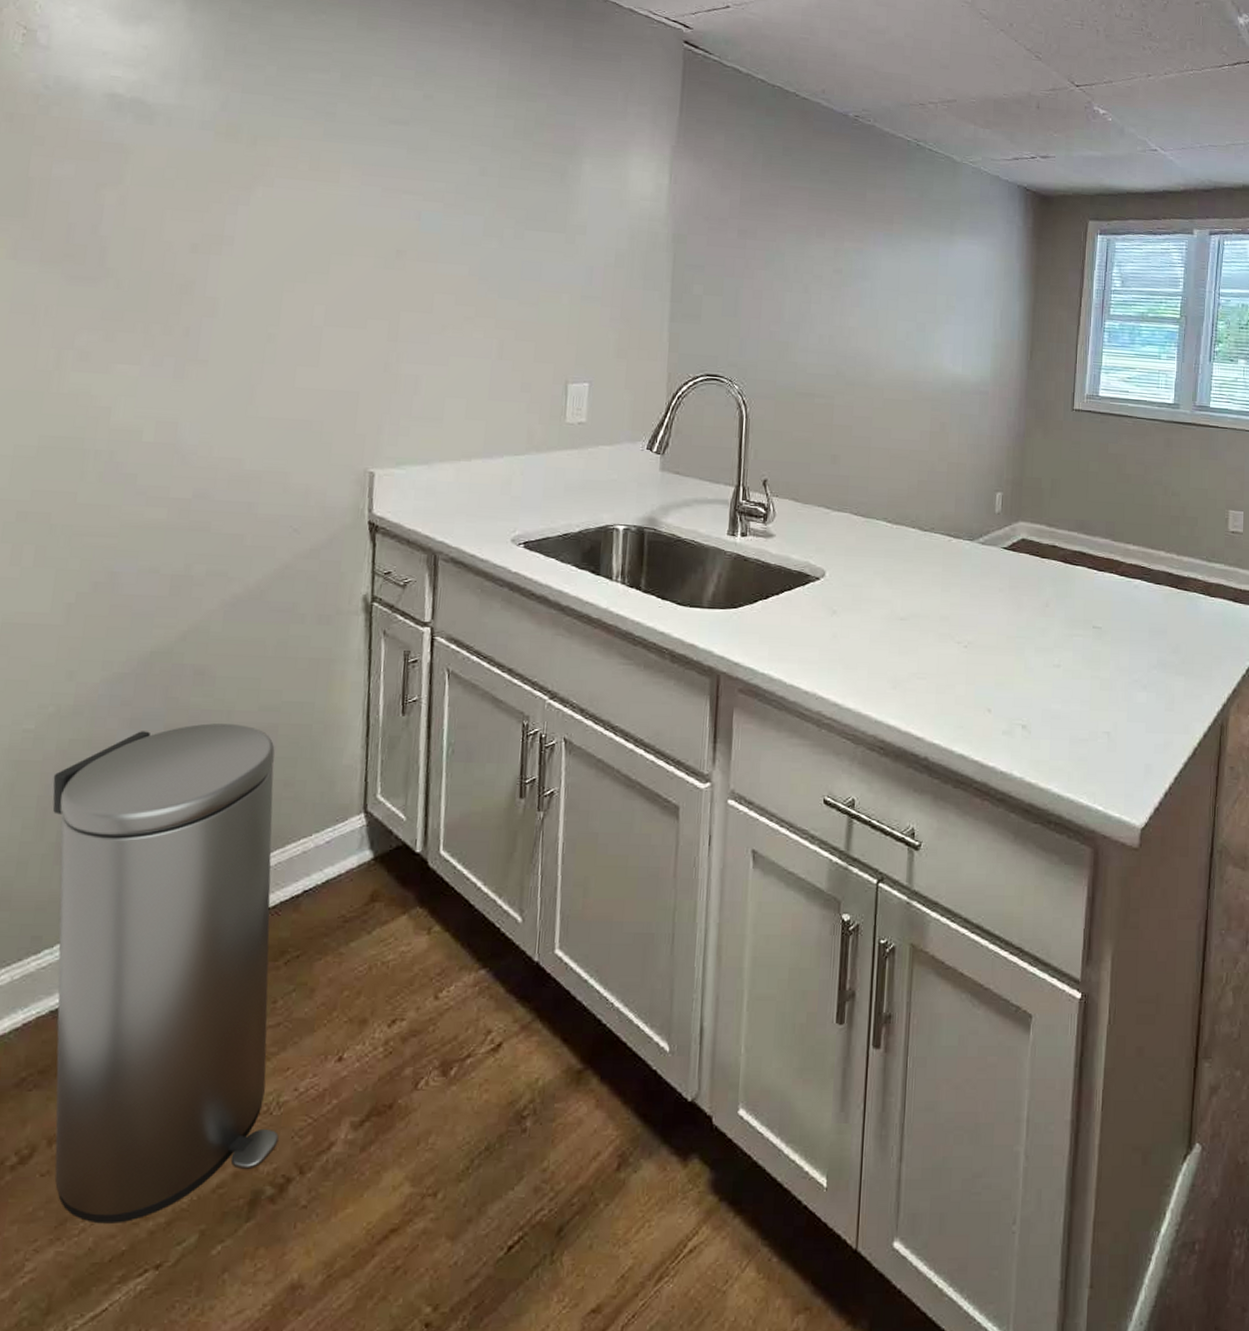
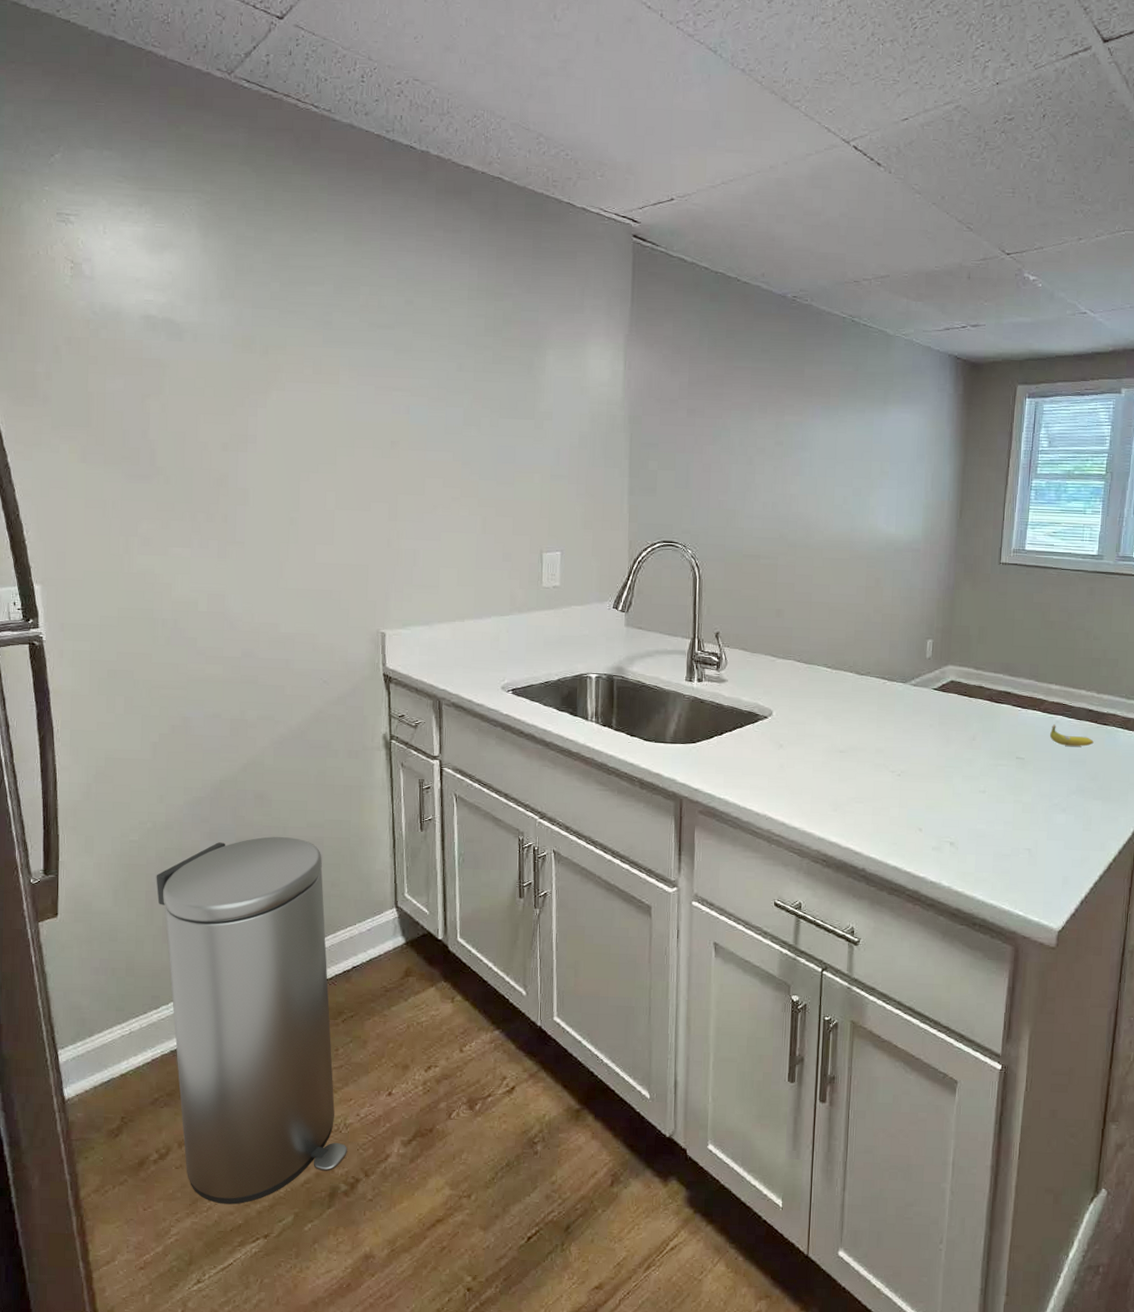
fruit: none [1127,588,1175,615] -> present [1049,723,1094,747]

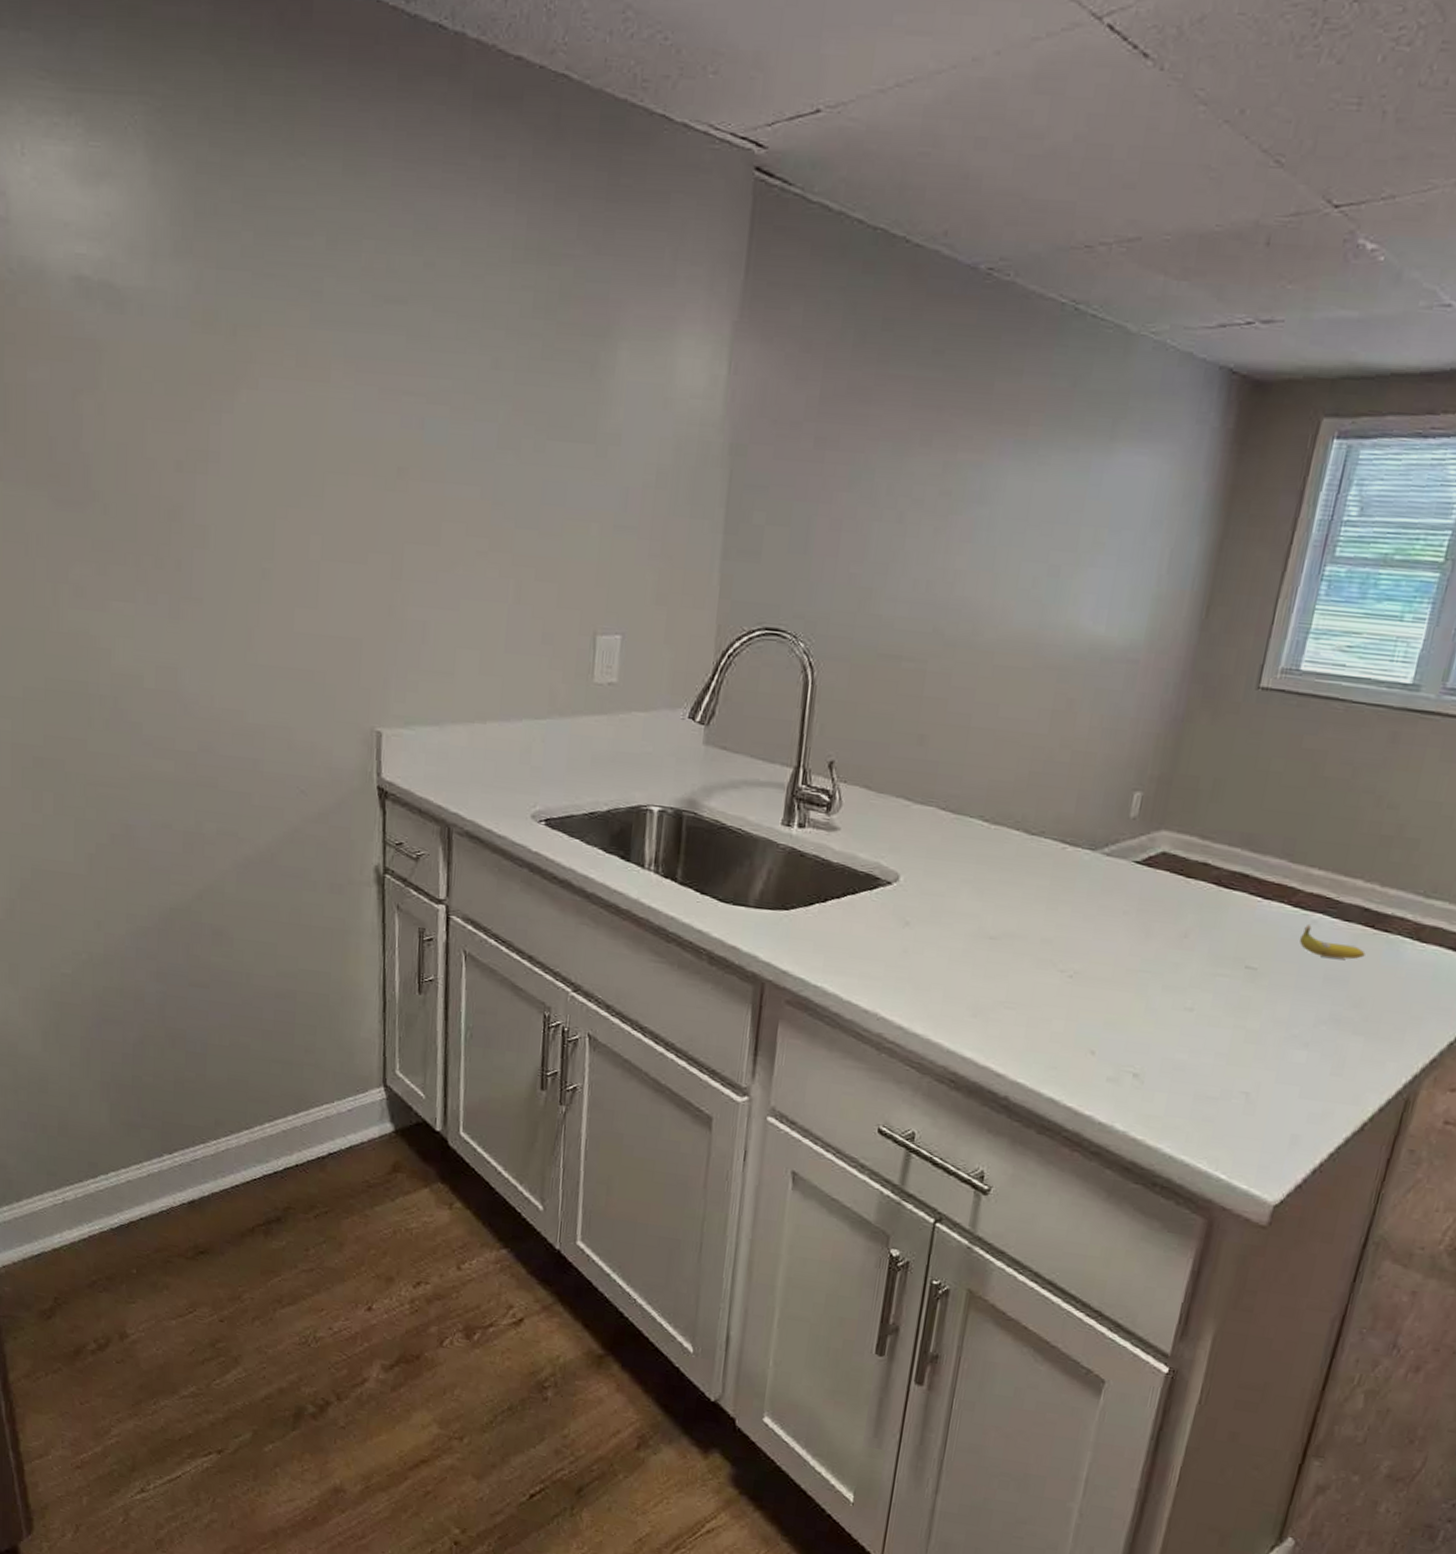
pedal bin: present [156,836,347,1205] -> none [92,983,317,1412]

